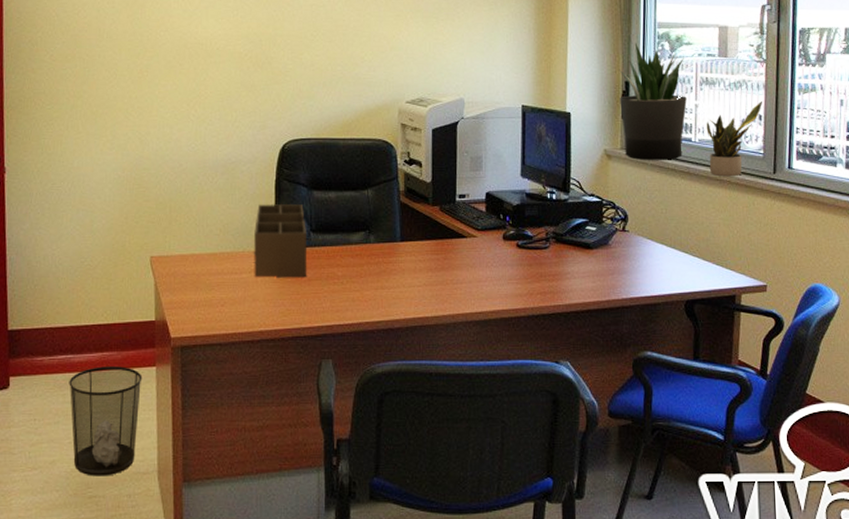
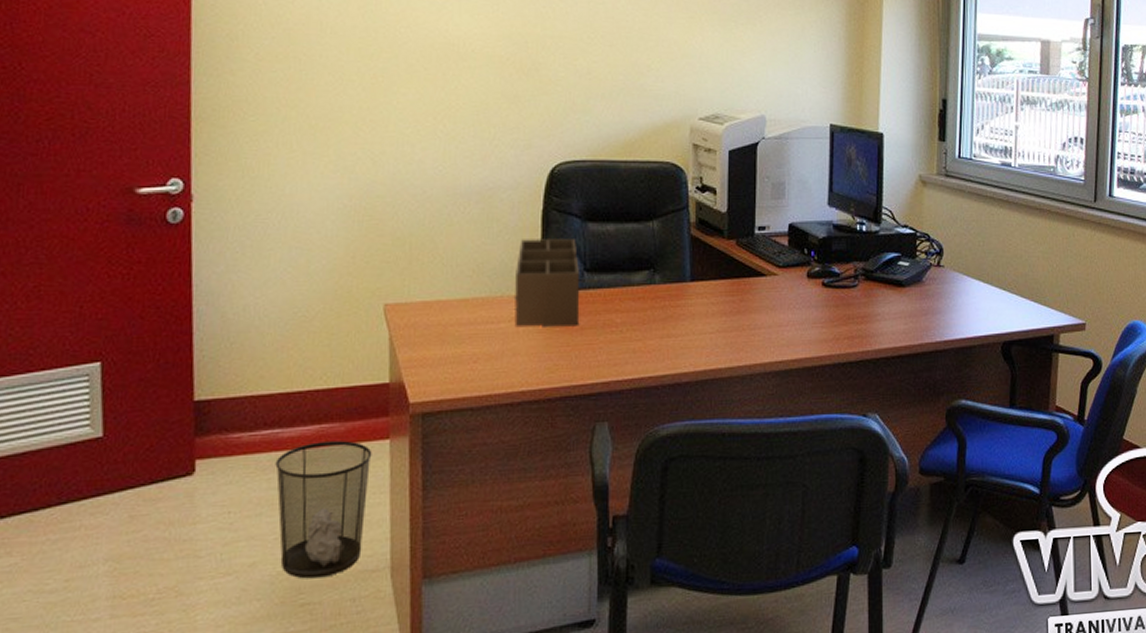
planter: present [619,43,687,161] -> none [936,56,1007,188]
potted plant: present [706,100,763,177] -> none [1027,122,1085,206]

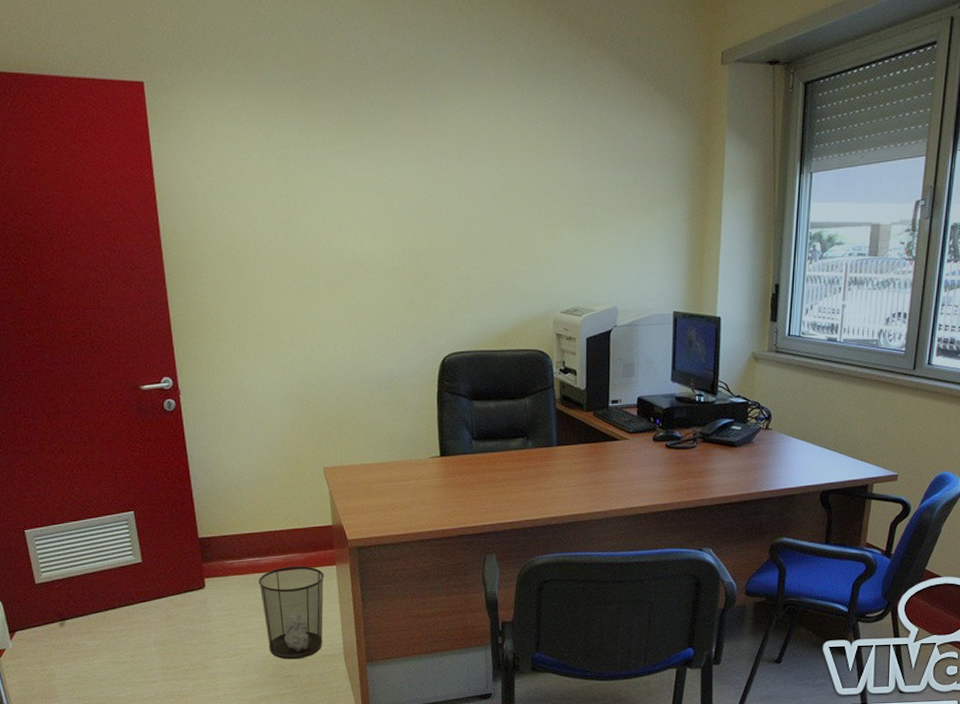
desk organizer: present [514,239,579,328] -> none [419,414,469,484]

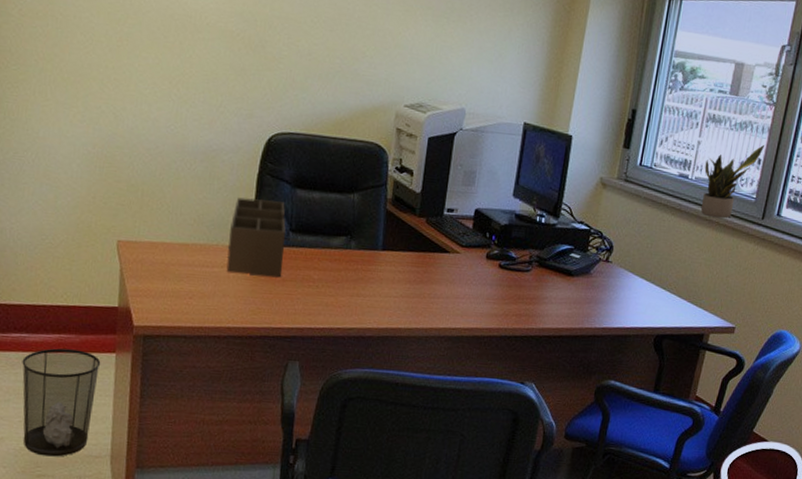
desk organizer: none [419,414,469,484] -> present [226,197,286,277]
potted plant: none [852,298,909,375] -> present [700,144,765,219]

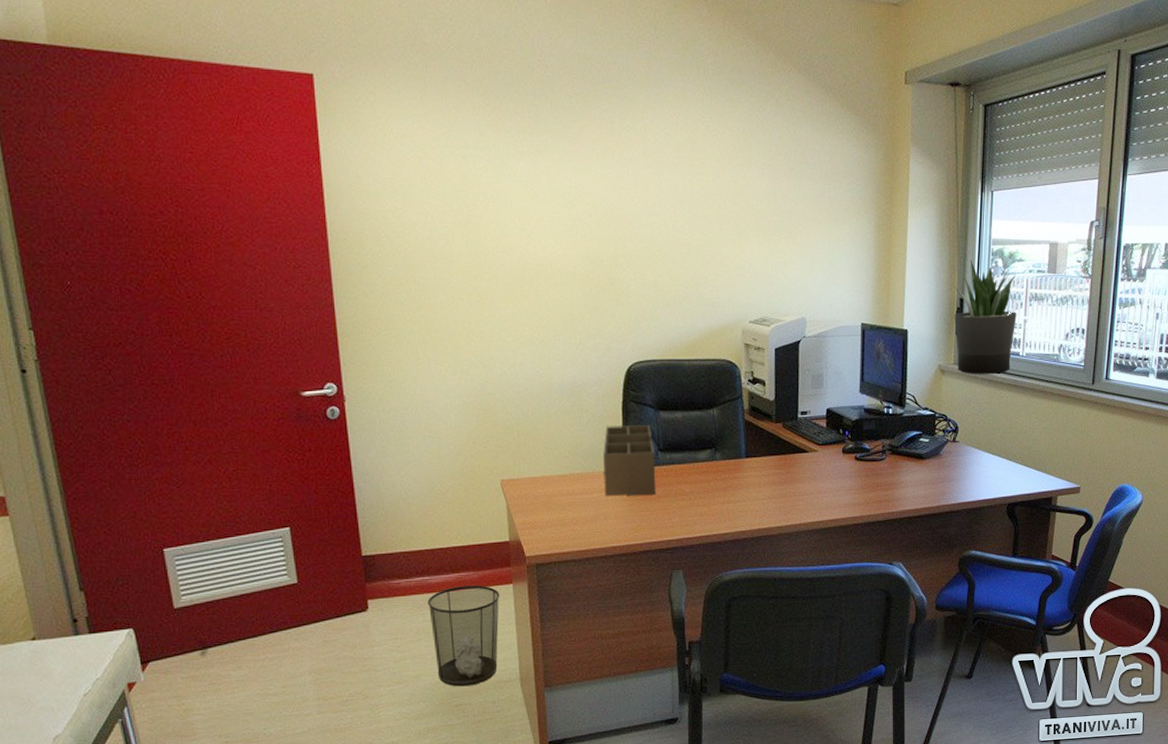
planter: none [620,70,695,196] -> present [954,260,1017,375]
potted plant: present [700,144,765,219] -> none [1033,315,1087,389]

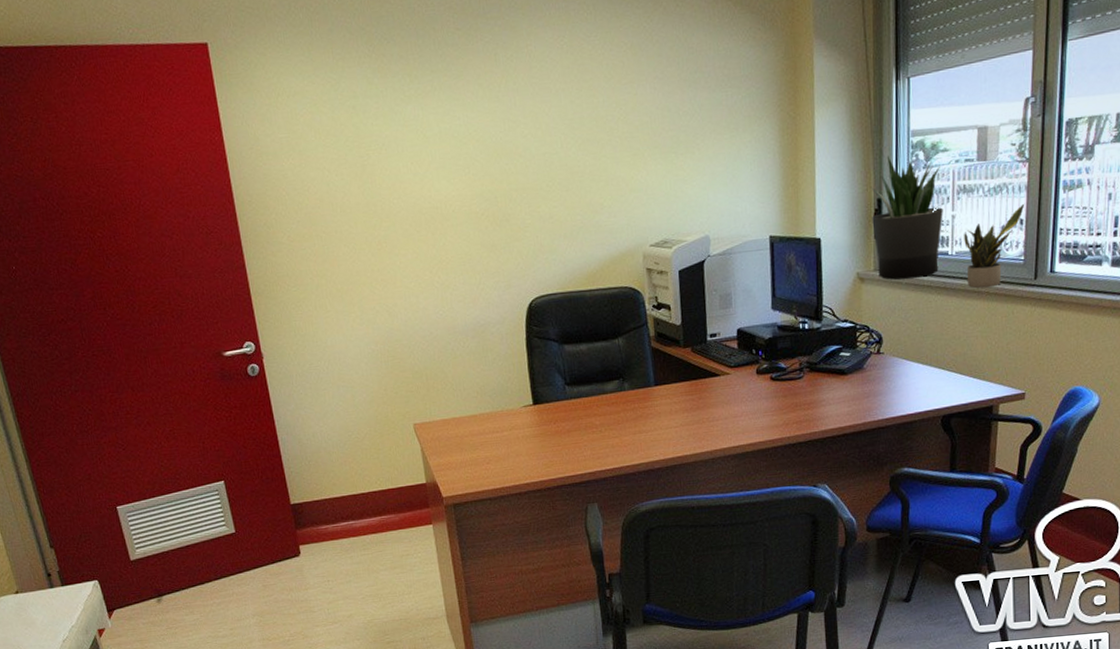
waste bin: present [427,585,500,687] -> none [354,527,424,625]
desk organizer: present [603,425,655,497] -> none [510,359,565,435]
potted plant: none [1033,315,1087,389] -> present [964,203,1025,289]

